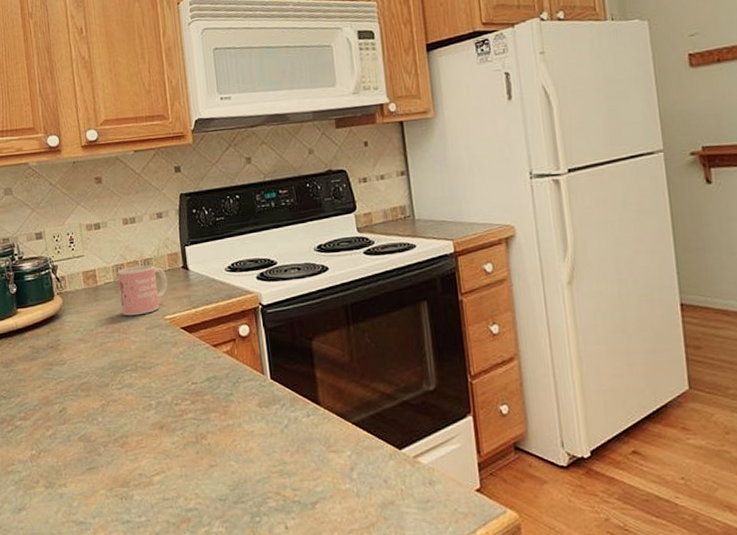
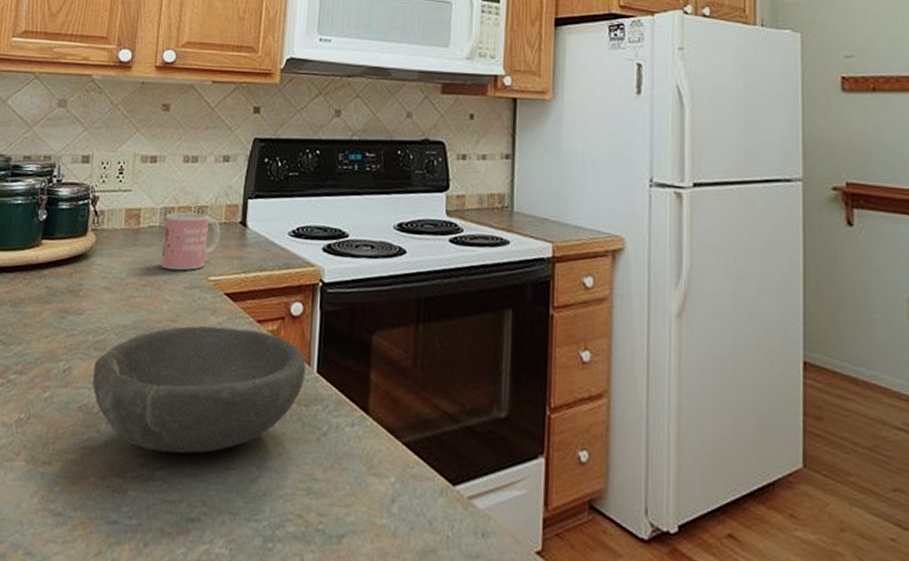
bowl: none [84,353,262,462] -> present [92,325,306,454]

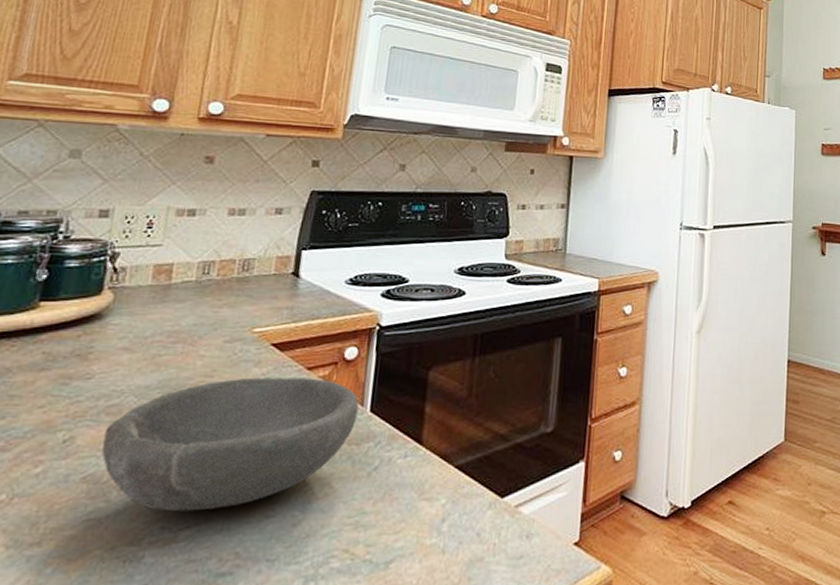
mug: present [160,212,221,271] -> none [195,265,270,325]

